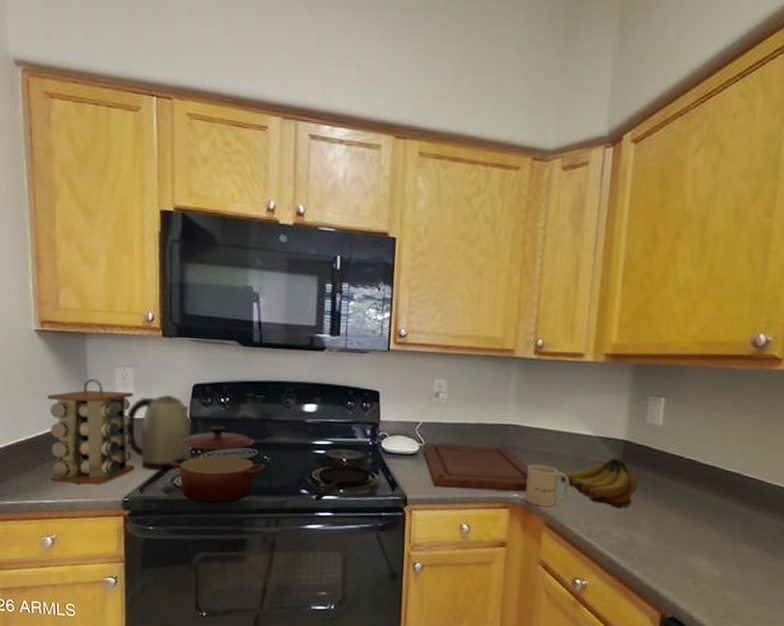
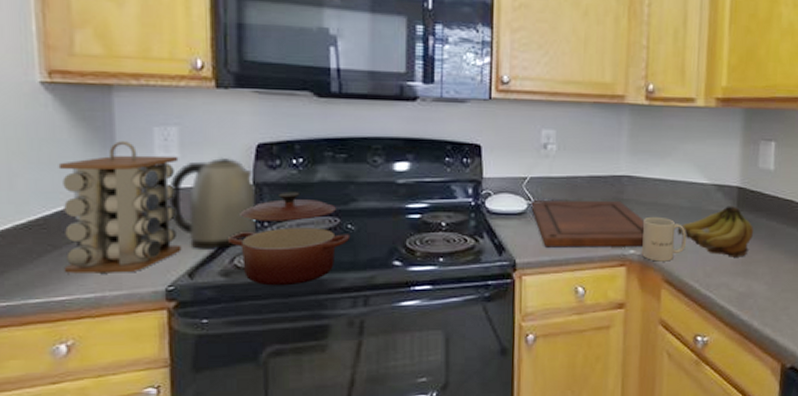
frying pan: present [314,465,370,501] -> none [409,230,474,273]

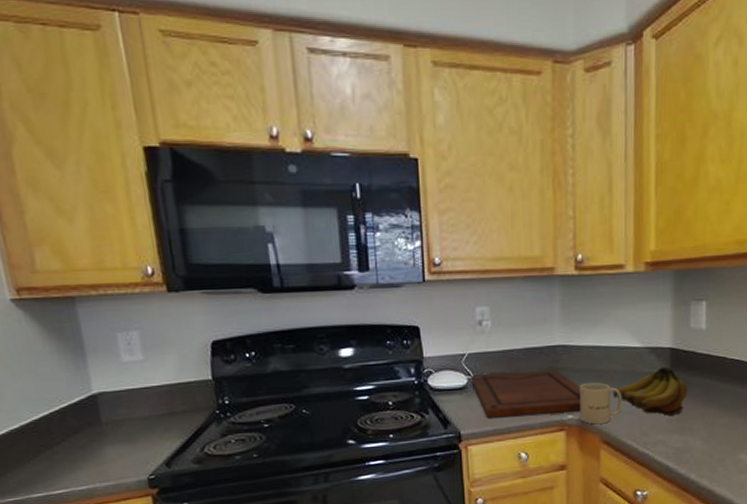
spice rack: present [58,141,182,274] -> none [38,348,157,470]
kettle: present [169,157,257,249] -> none [137,356,221,441]
saucepan: present [227,191,351,286] -> none [195,383,306,470]

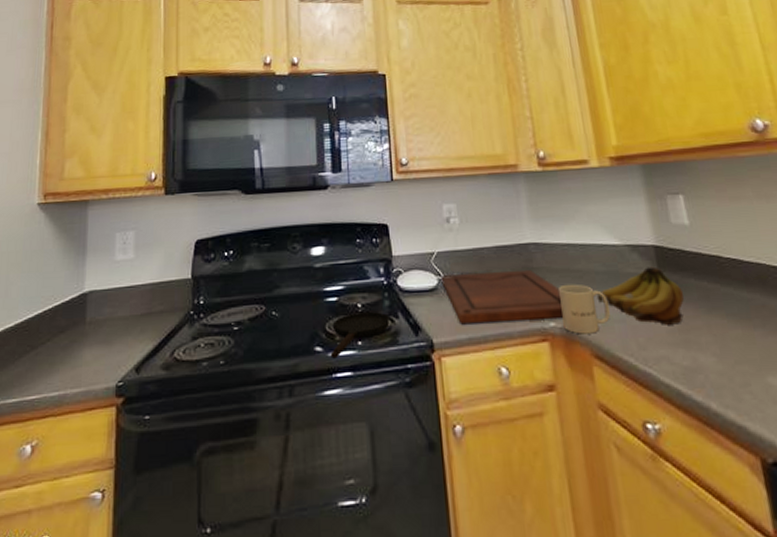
frying pan: none [363,408,420,450] -> present [330,311,390,359]

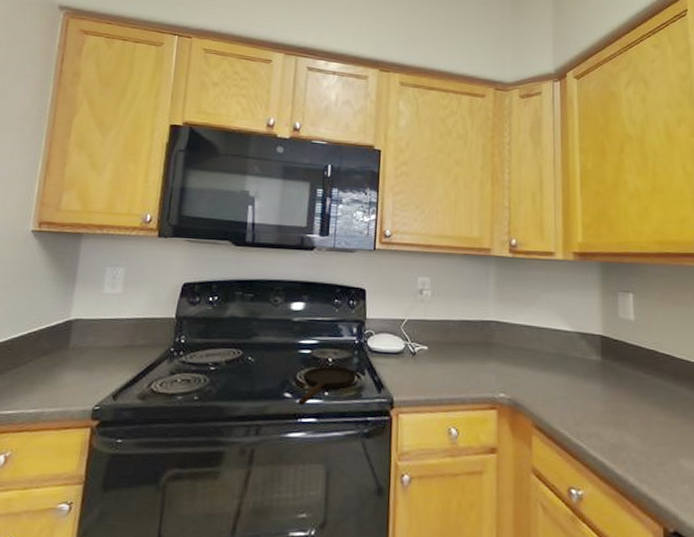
cutting board: present [441,269,564,325] -> none [408,340,513,391]
mug: present [559,284,610,335] -> none [512,361,554,407]
fruit: present [596,266,684,325] -> none [544,353,621,407]

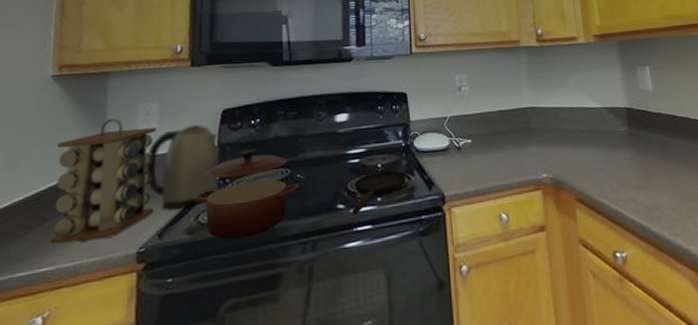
spice rack: none [16,278,121,392] -> present [49,118,157,245]
kettle: none [108,293,177,374] -> present [146,124,220,210]
saucepan: none [148,325,250,412] -> present [193,148,300,240]

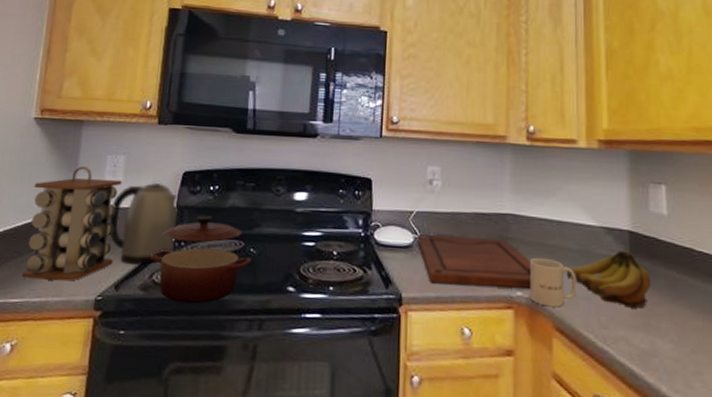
frying pan: present [352,170,406,215] -> none [302,259,362,300]
cutting board: none [452,129,554,179] -> present [417,233,532,290]
mug: none [550,141,591,183] -> present [530,257,576,308]
fruit: none [580,125,647,172] -> present [566,250,652,309]

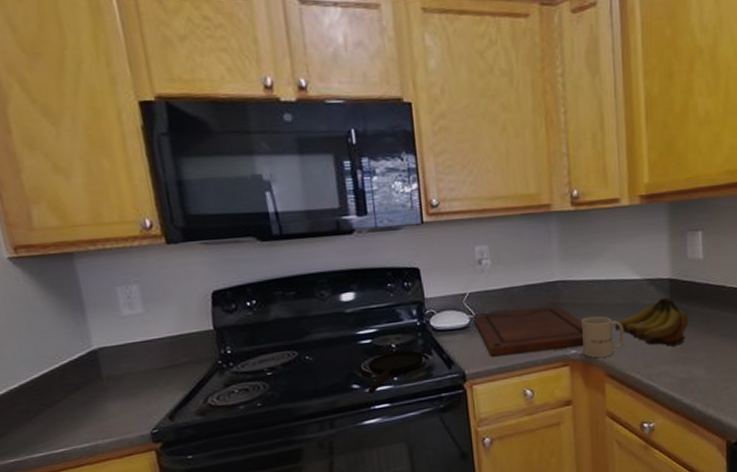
spice rack: present [21,166,122,281] -> none [37,303,159,428]
kettle: present [109,182,178,265] -> none [138,307,223,394]
saucepan: present [149,215,252,304] -> none [198,331,310,420]
frying pan: none [302,259,362,300] -> present [367,350,424,394]

